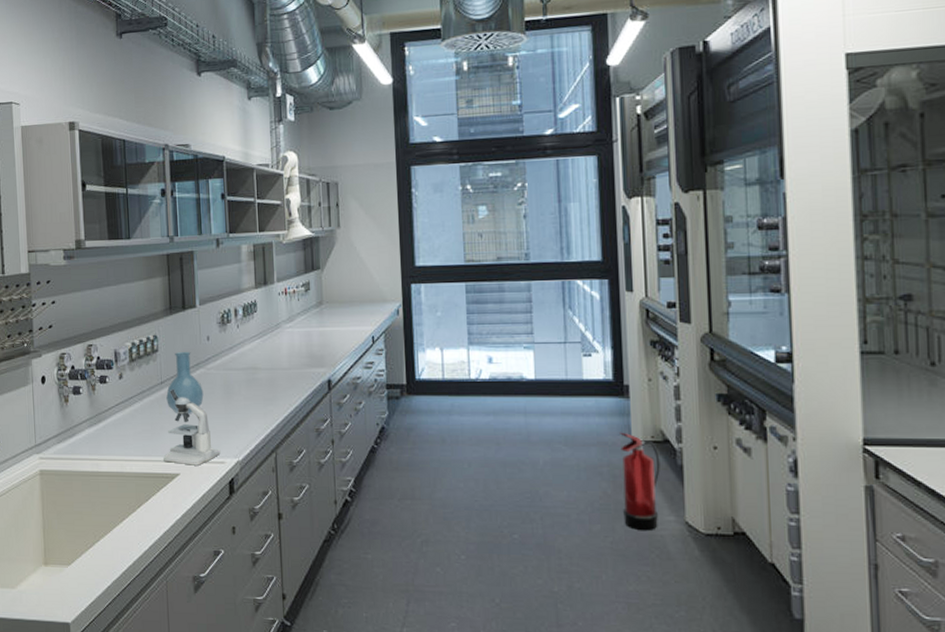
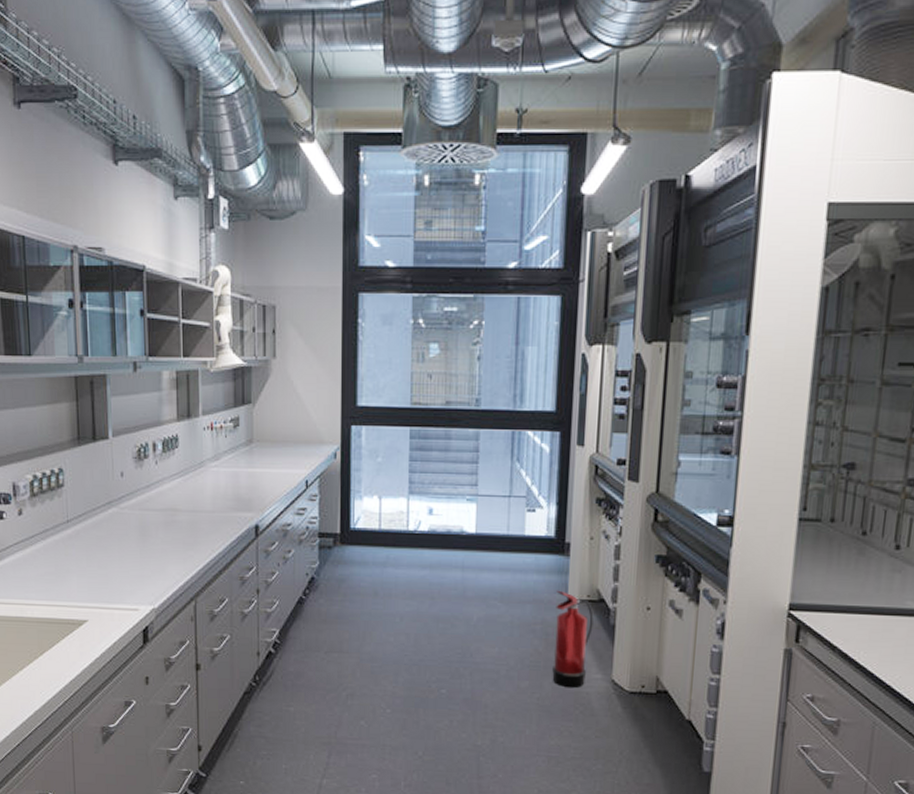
microscope: present [163,390,221,466] -> none [69,529,134,612]
flask: present [166,351,204,413] -> none [73,487,116,556]

